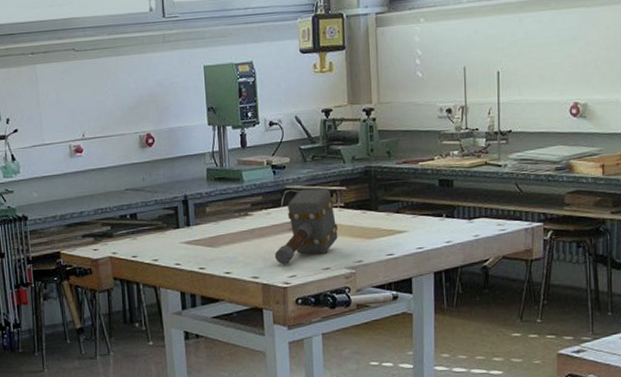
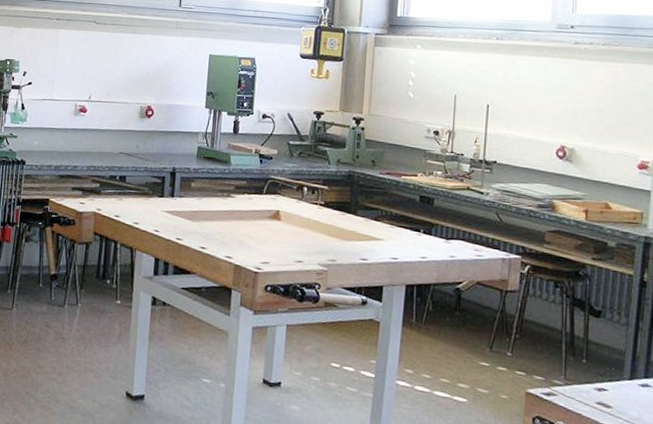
hammer: present [274,188,338,265] -> none [250,181,315,251]

